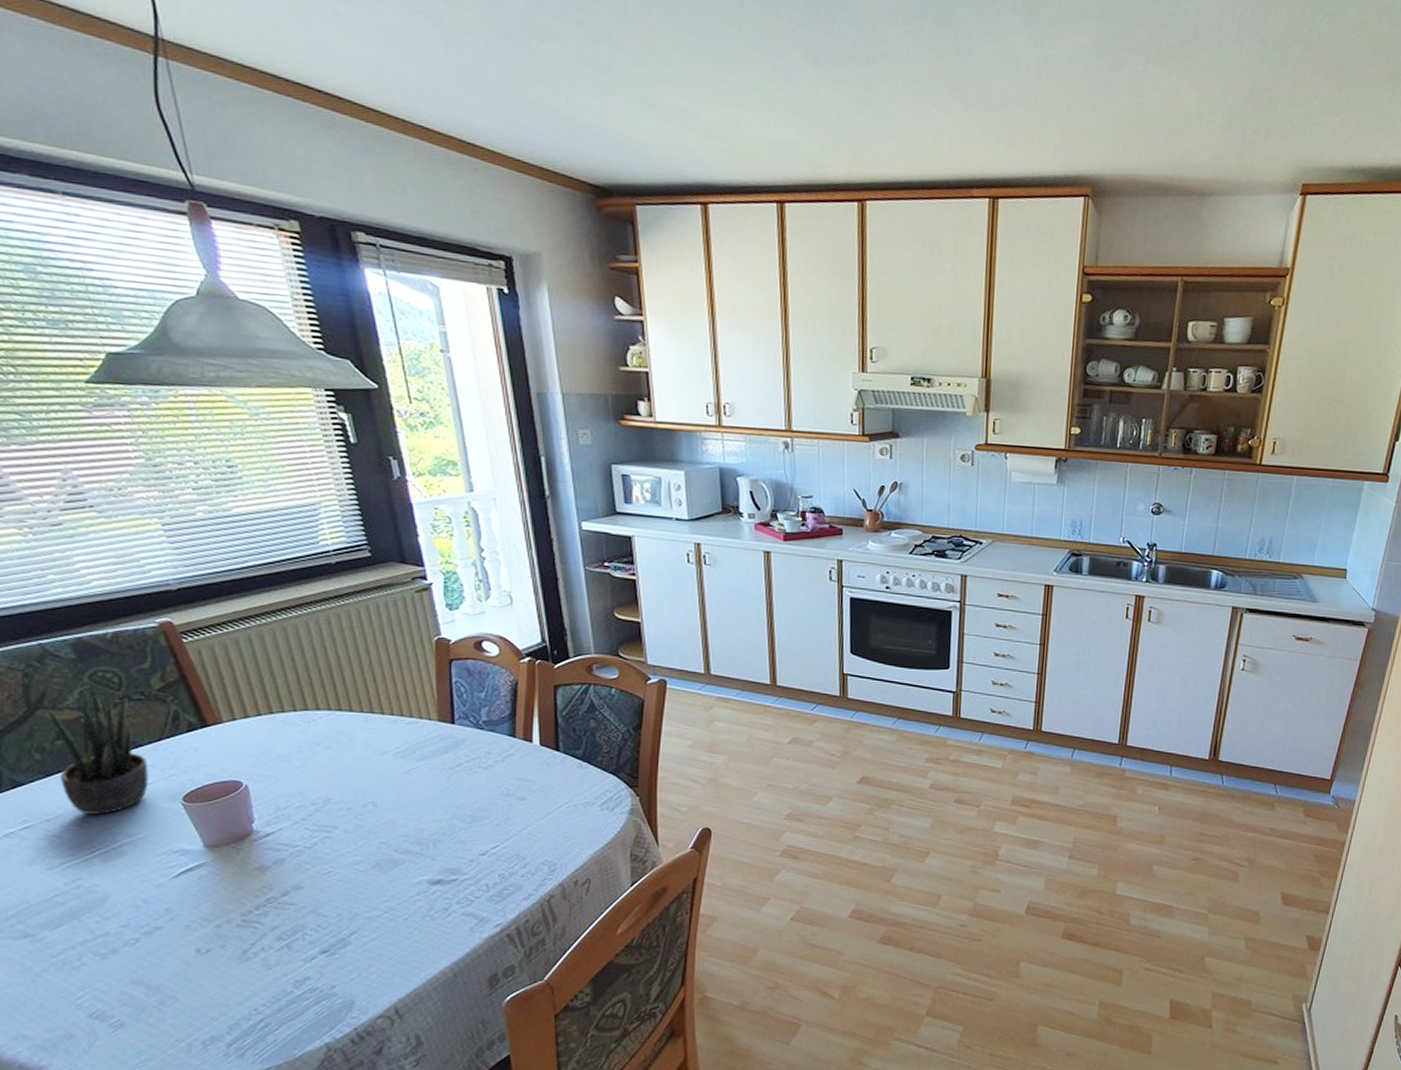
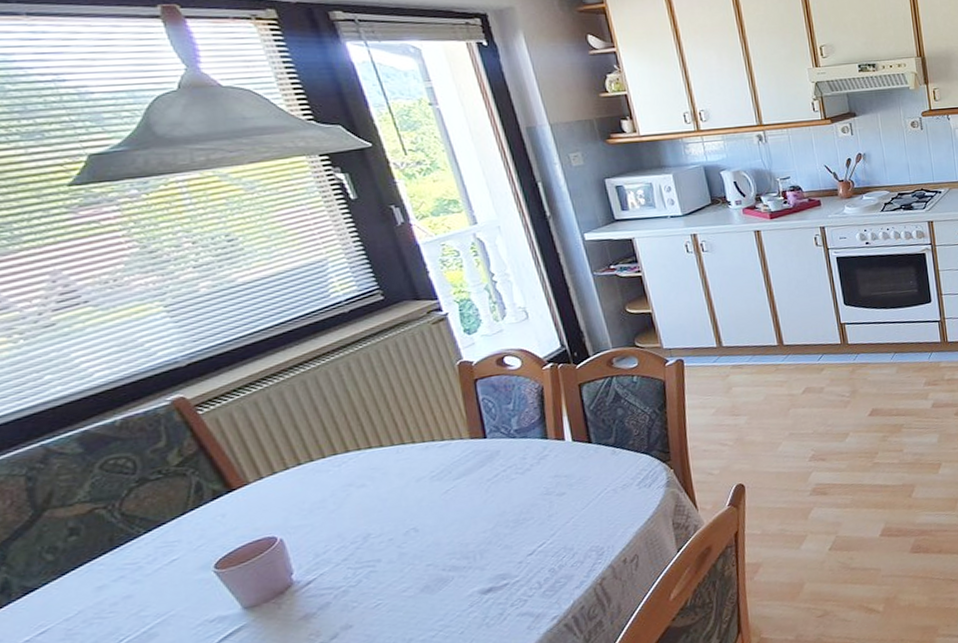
potted plant: present [48,687,149,815] -> none [57,476,176,605]

